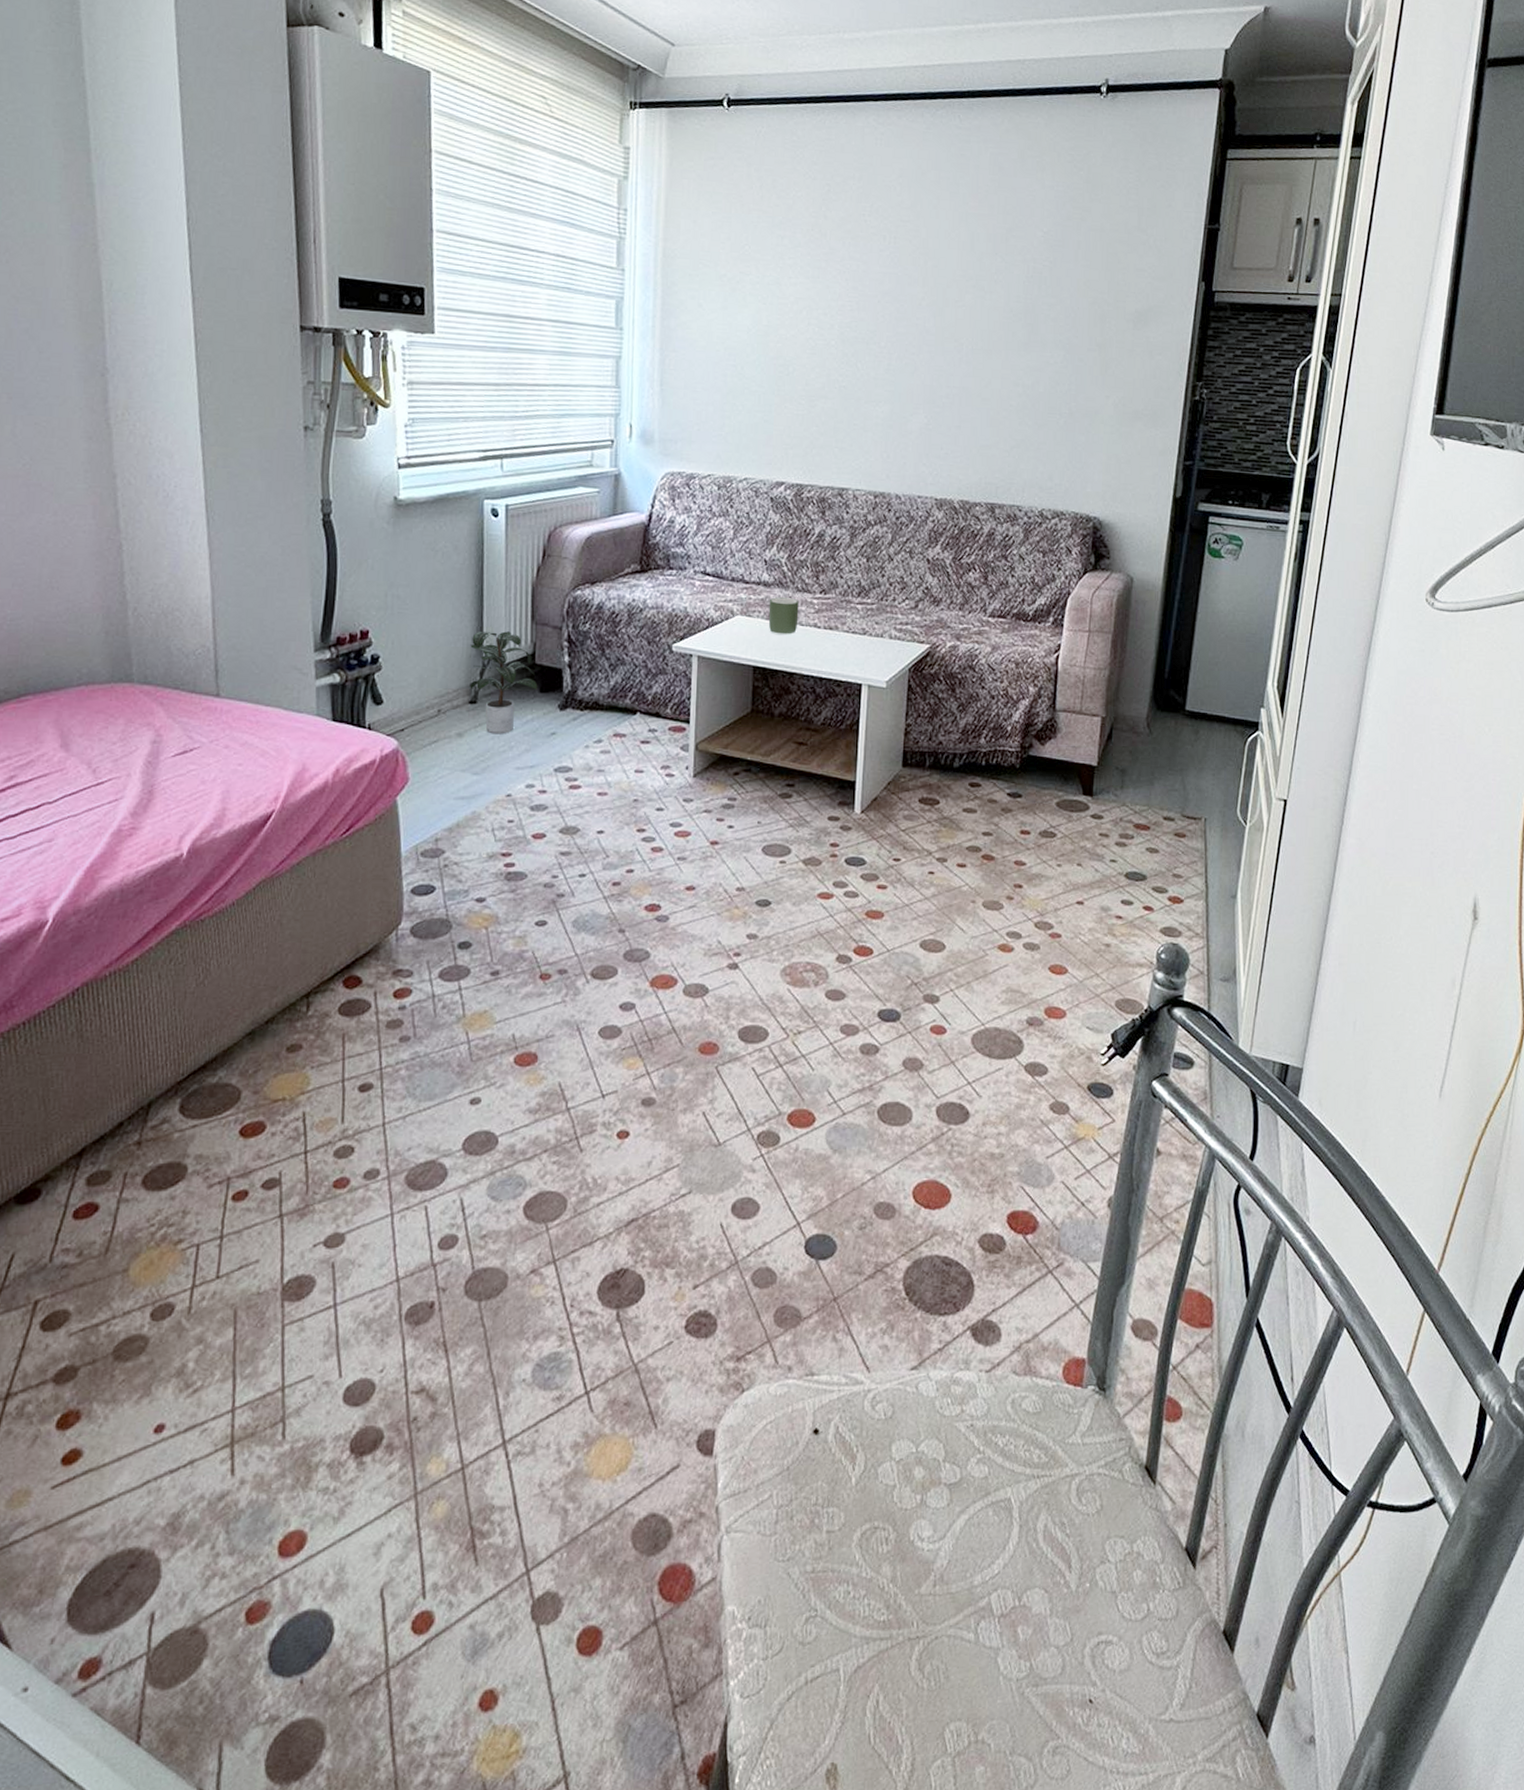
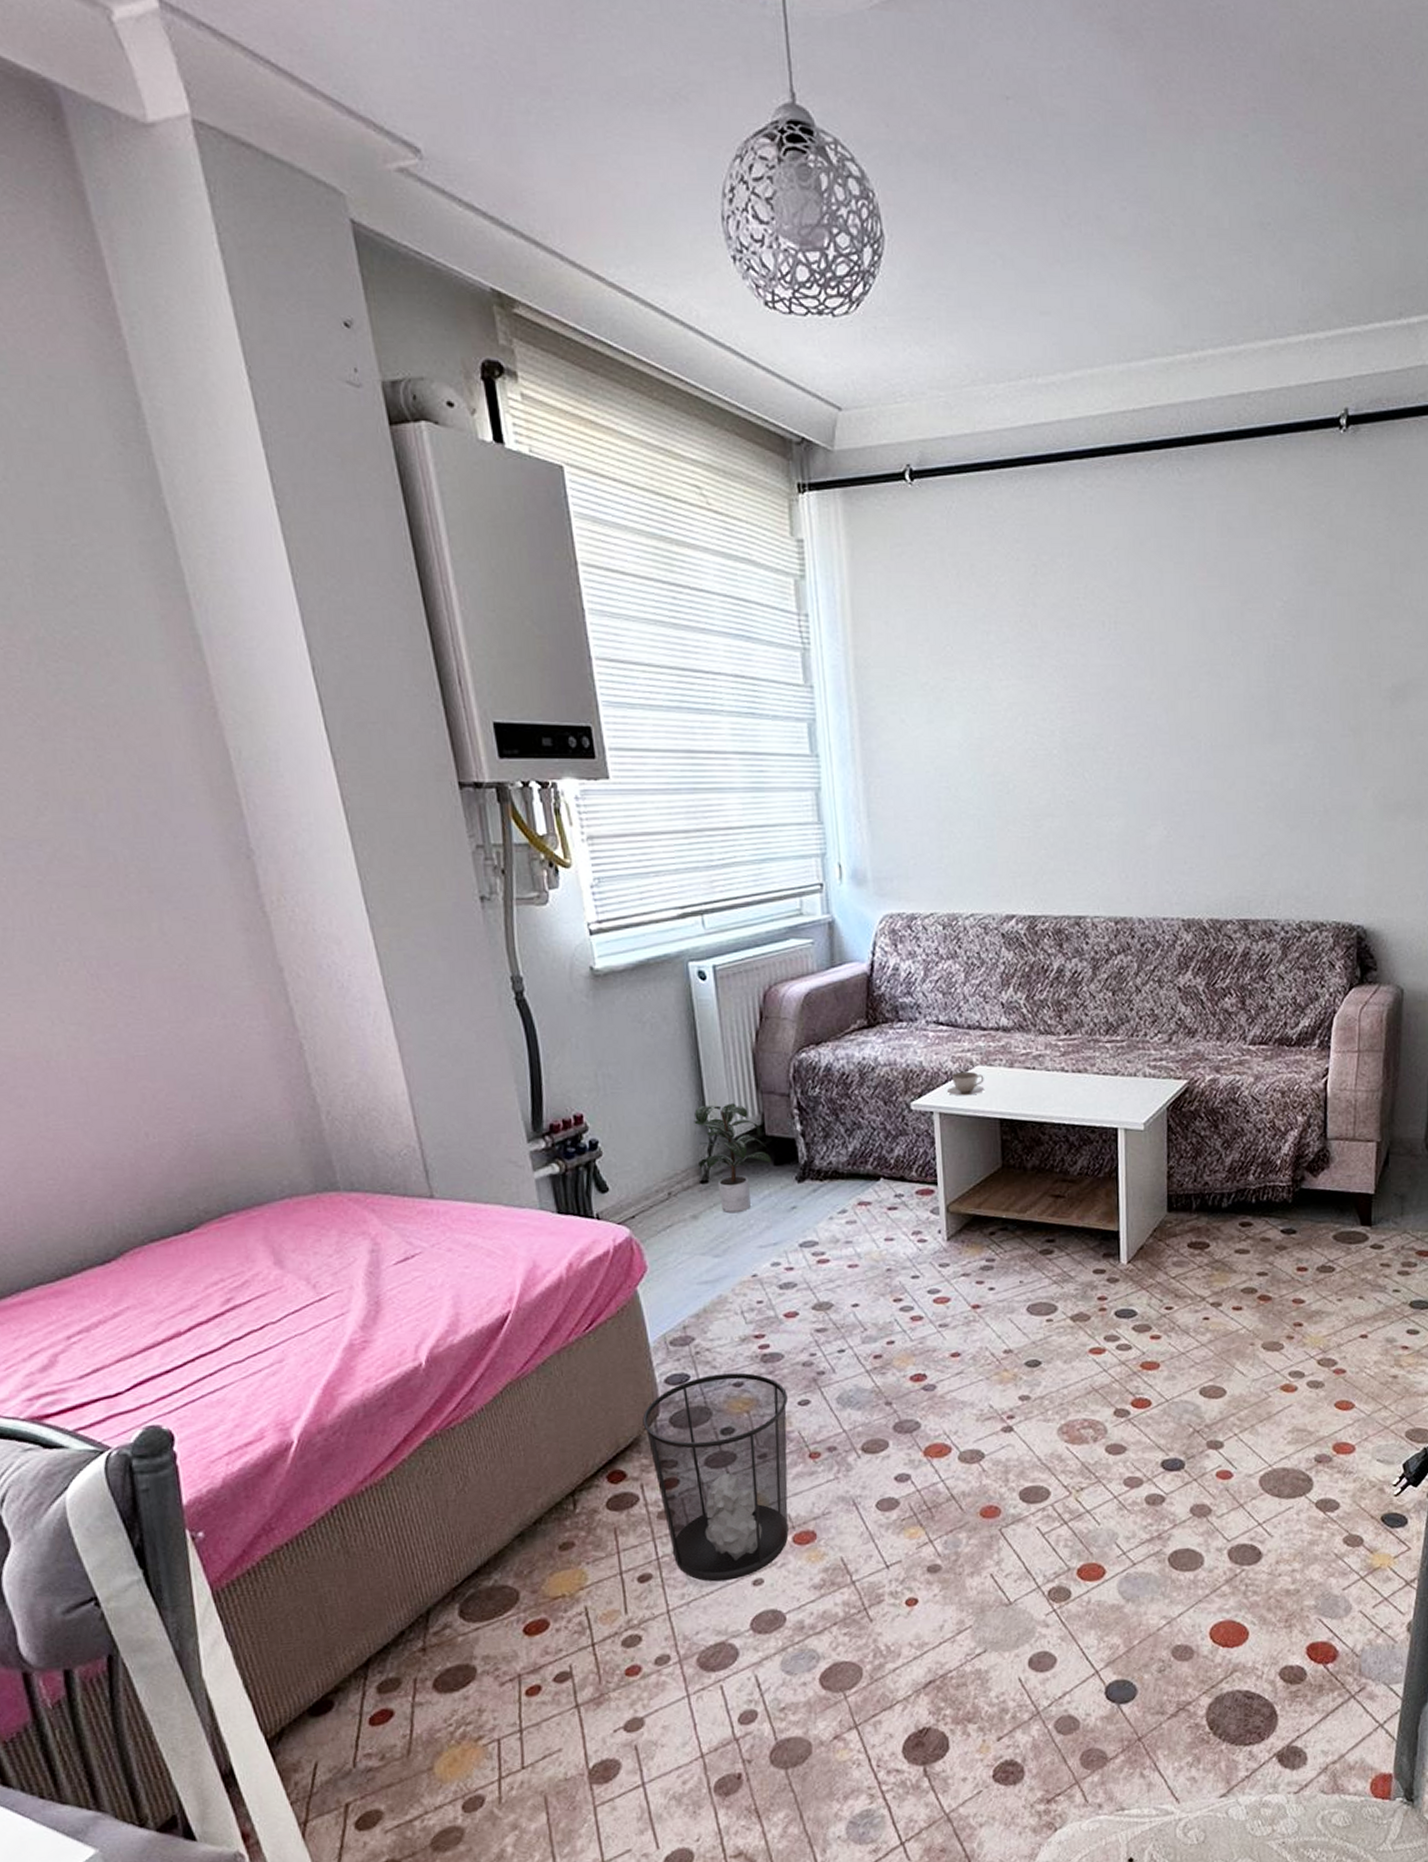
waste bin: none [384,888,526,1097] -> present [642,1372,789,1582]
teacup: none [706,619,743,643] -> present [946,1071,985,1096]
mug: present [768,597,799,636] -> none [1010,1042,1044,1084]

